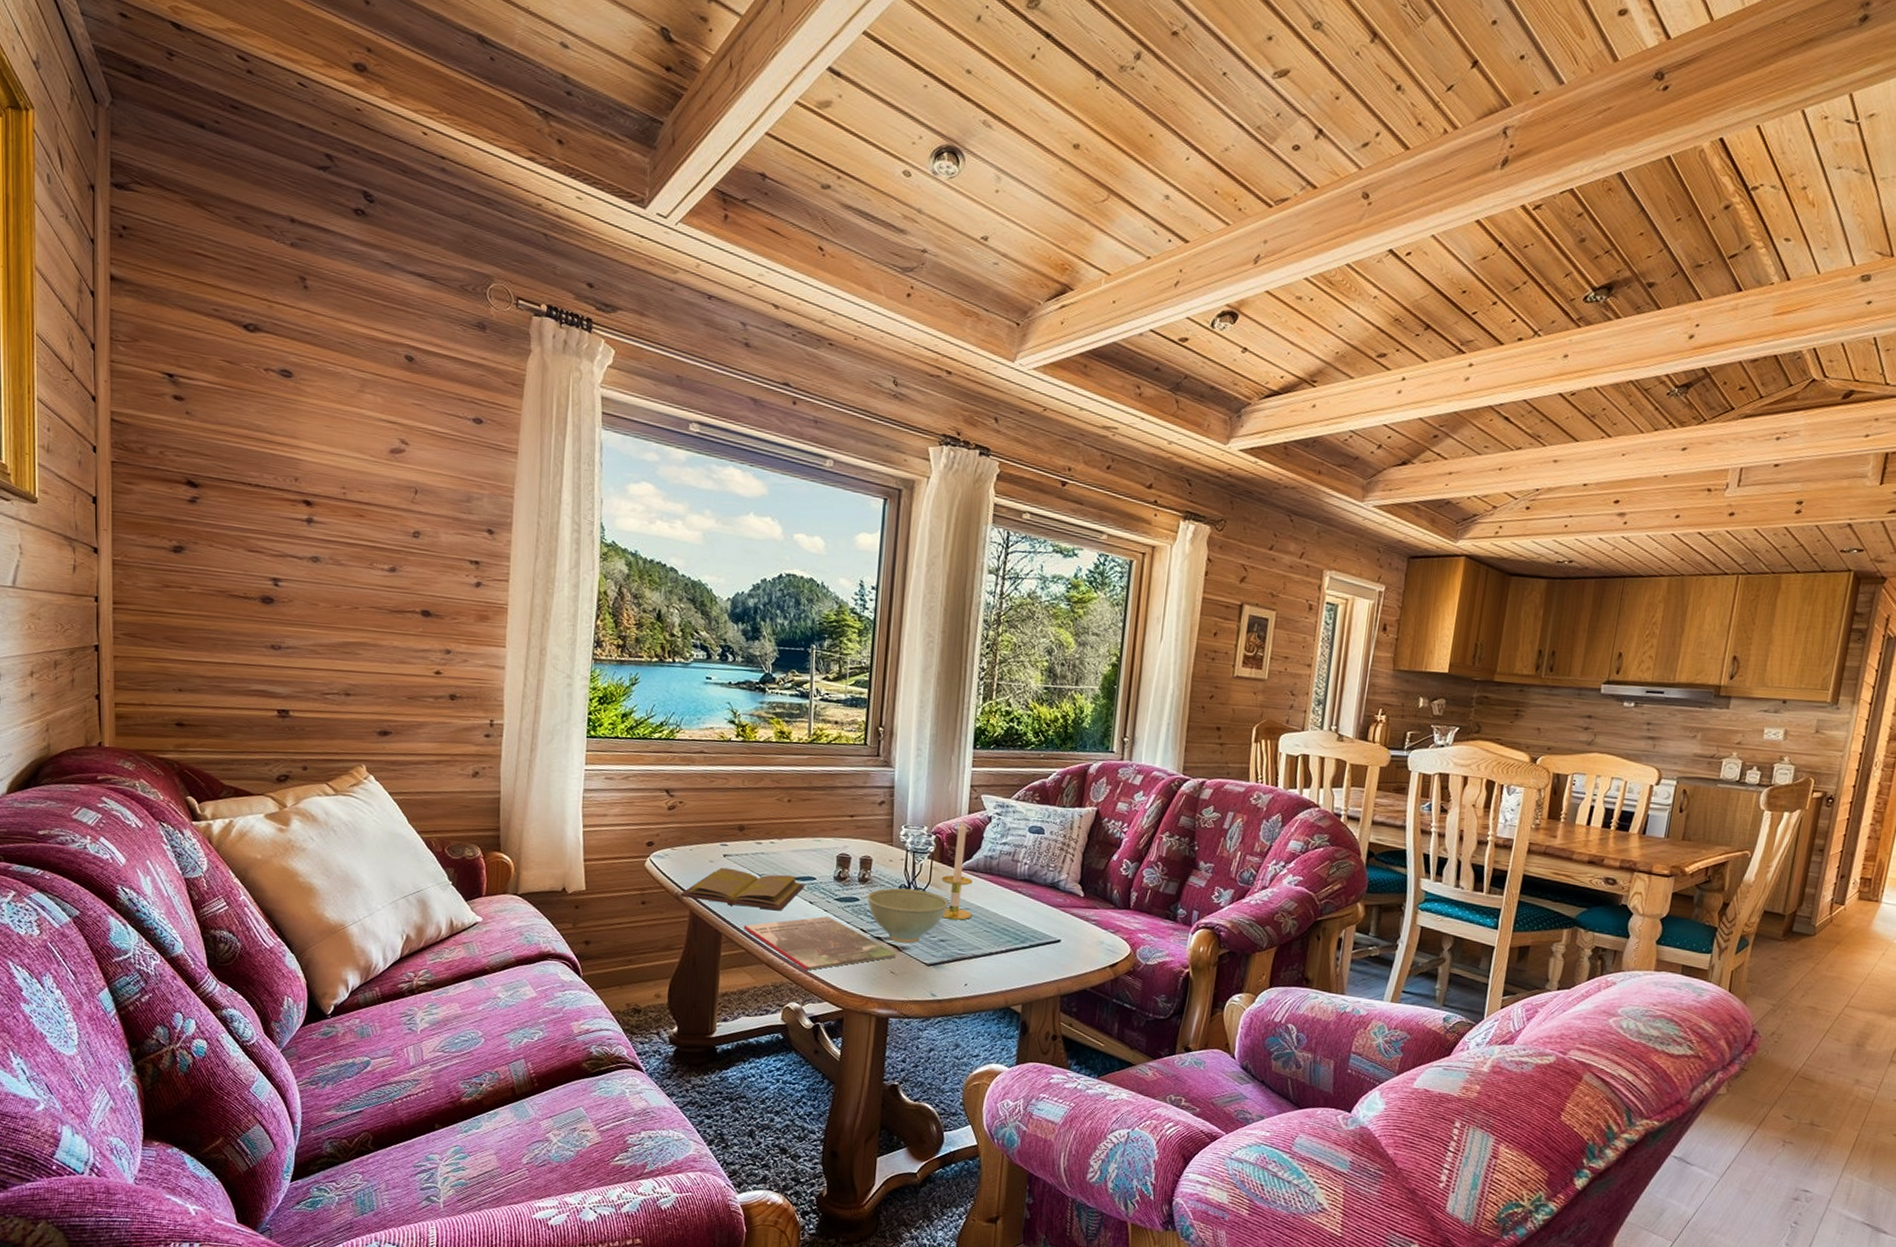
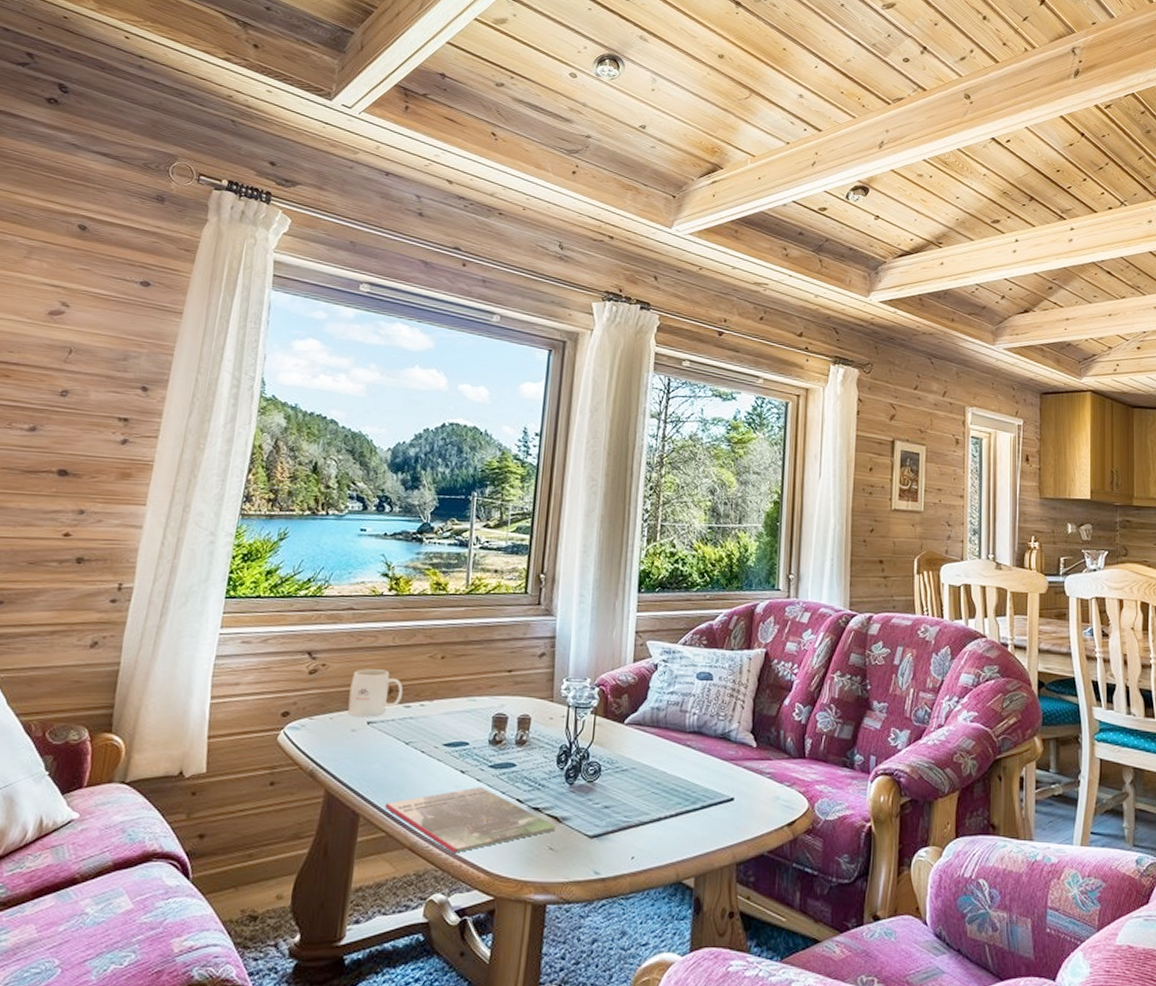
diary: present [680,867,805,911] -> none [315,737,456,784]
mug: none [705,807,755,851] -> present [347,669,404,718]
bowl: present [866,888,949,944] -> none [524,749,613,813]
candle: present [941,819,973,920] -> none [605,669,639,782]

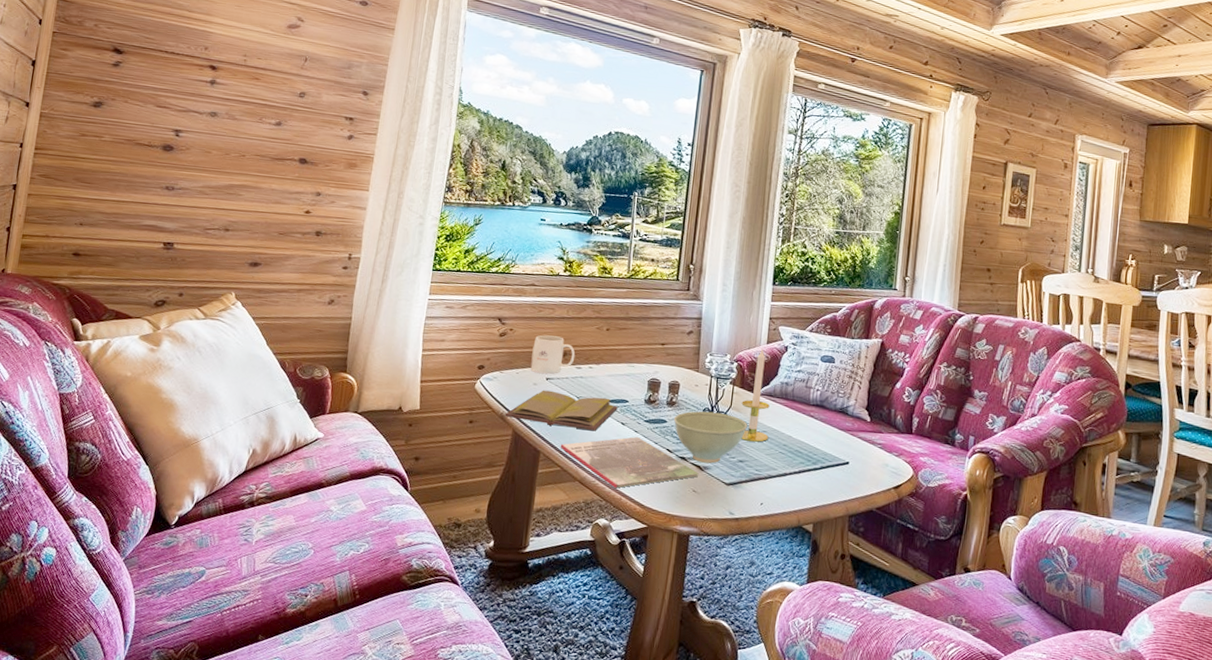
diary: none [315,737,456,784] -> present [504,390,618,431]
bowl: none [524,749,613,813] -> present [673,411,748,464]
candle: none [605,669,639,782] -> present [741,349,770,442]

